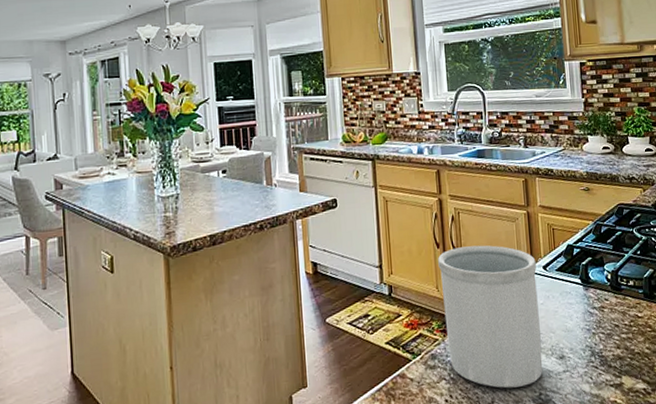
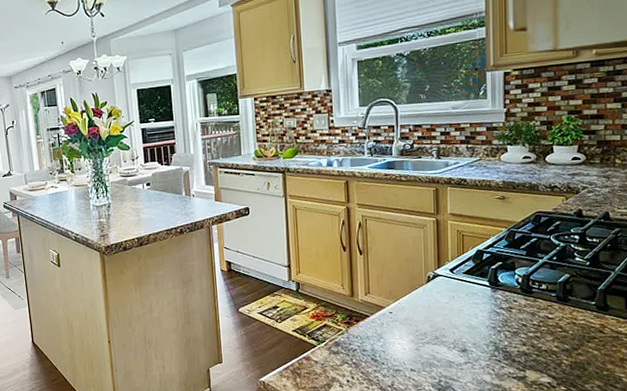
utensil holder: present [438,245,543,389] -> none [344,249,444,374]

